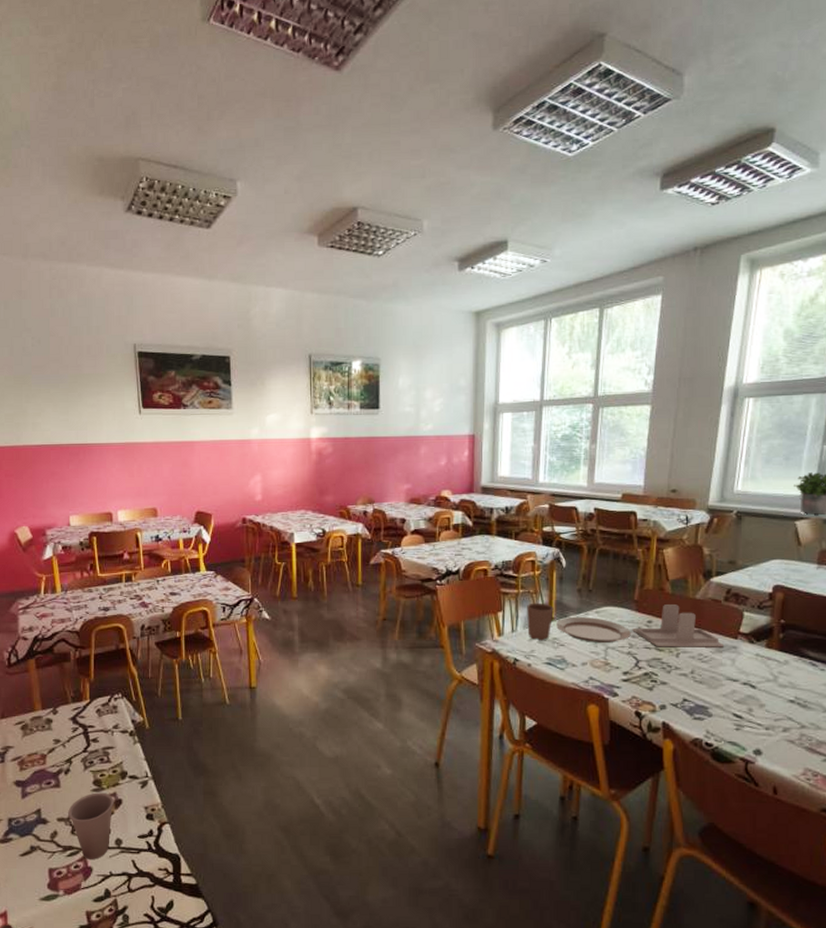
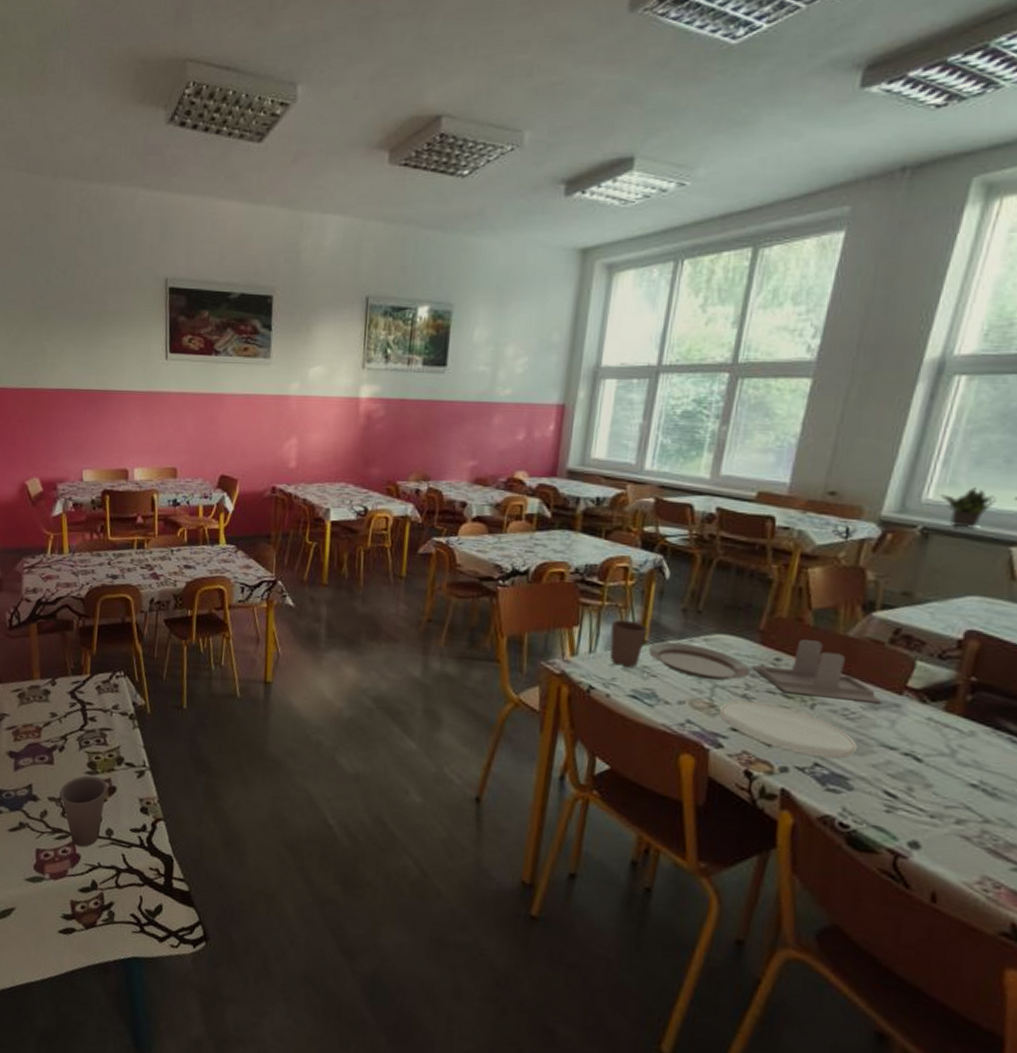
plate: none [612,656,712,694] -> present [719,700,858,759]
potted plant: none [745,479,782,510] -> present [939,487,996,529]

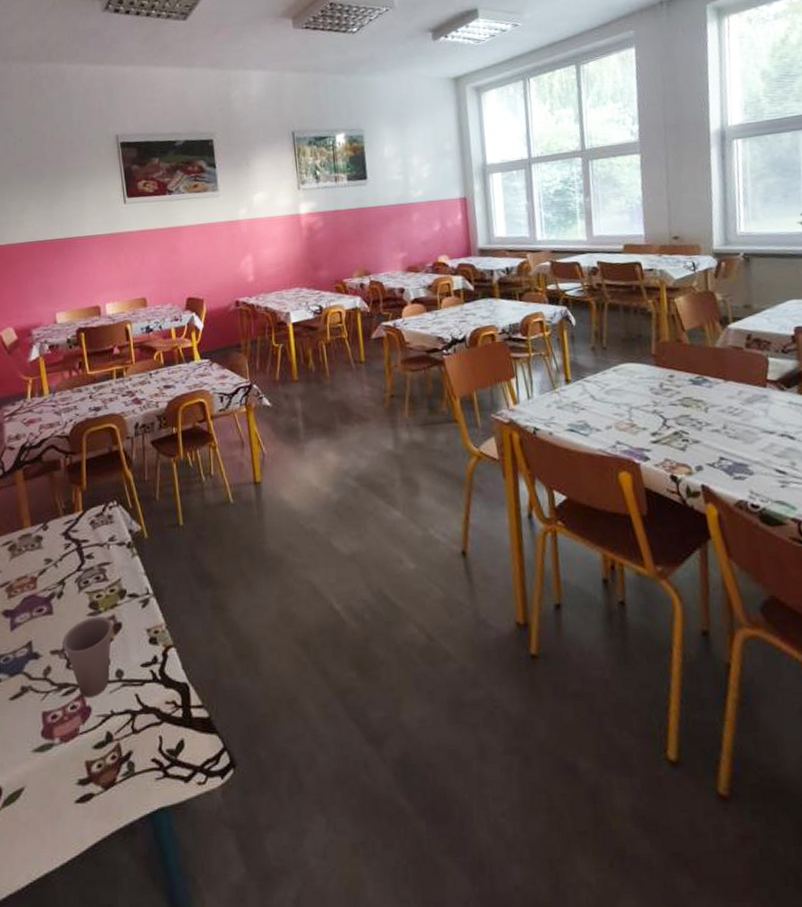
cup: present [609,619,648,668] -> none [540,365,570,407]
plate: present [649,642,750,680] -> none [573,376,654,404]
plate: present [719,700,858,759] -> none [638,414,748,453]
napkin holder: present [752,639,883,704] -> none [654,355,754,403]
potted plant: present [939,487,996,529] -> none [747,219,786,250]

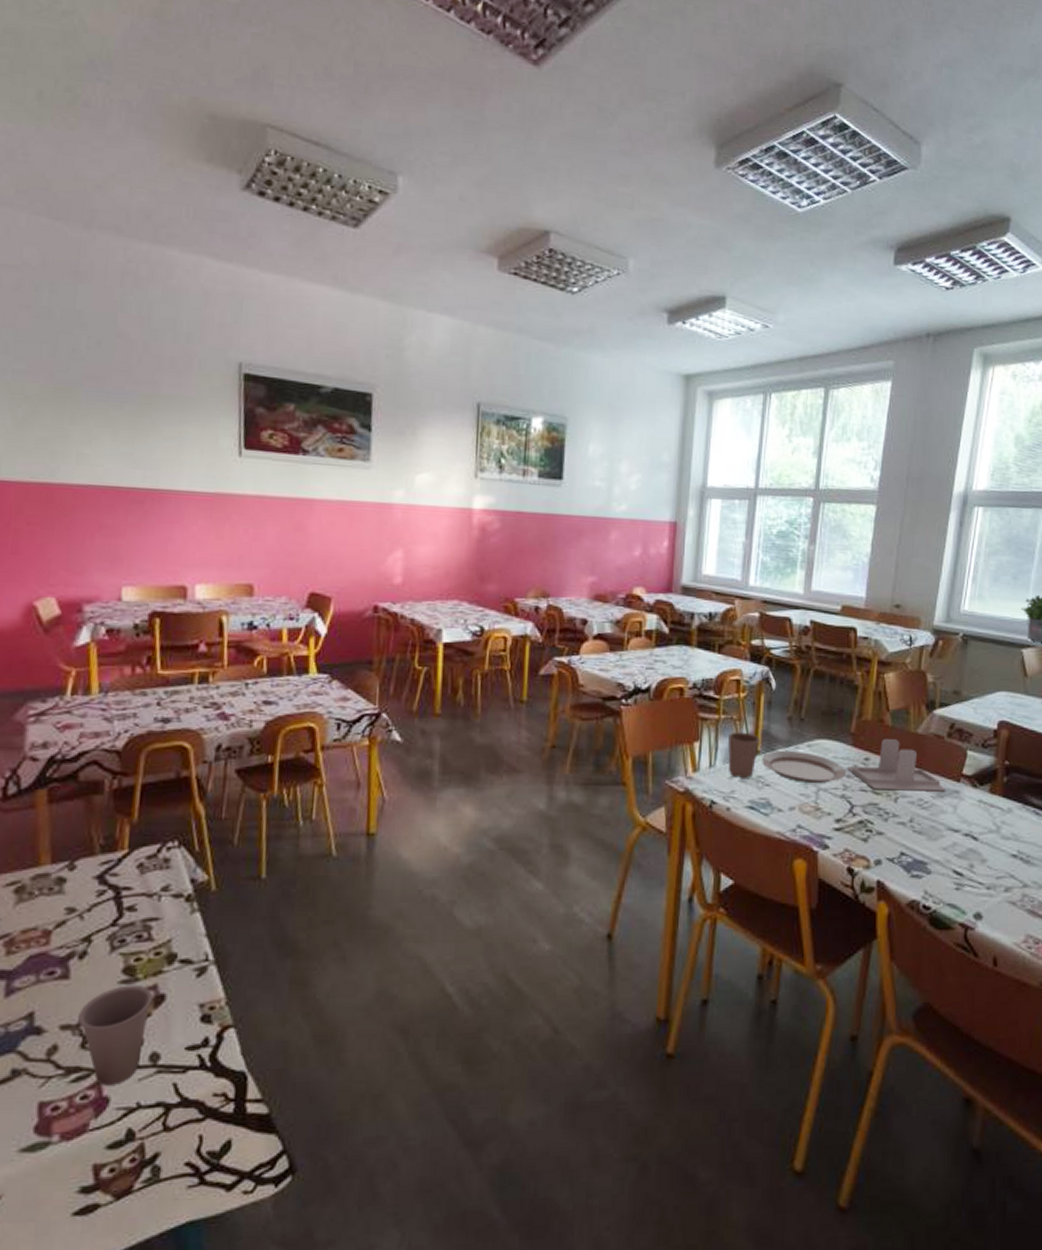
cup: none [540,365,570,407] -> present [728,731,760,780]
plate: none [573,376,654,404] -> present [762,750,846,783]
napkin holder: none [654,355,754,403] -> present [847,739,947,792]

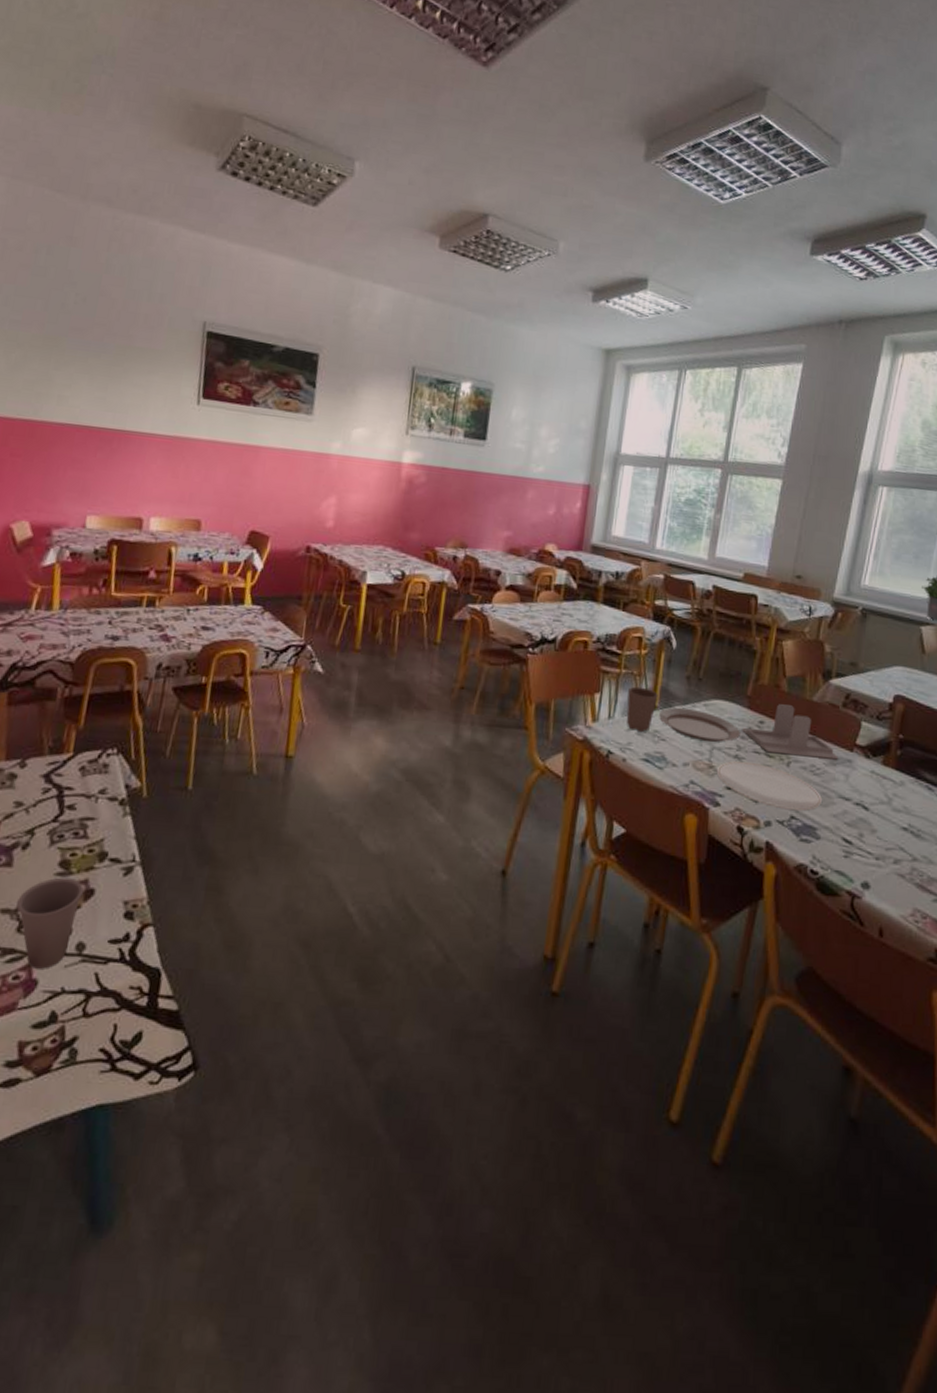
plate: none [823,800,932,847] -> present [716,760,823,812]

